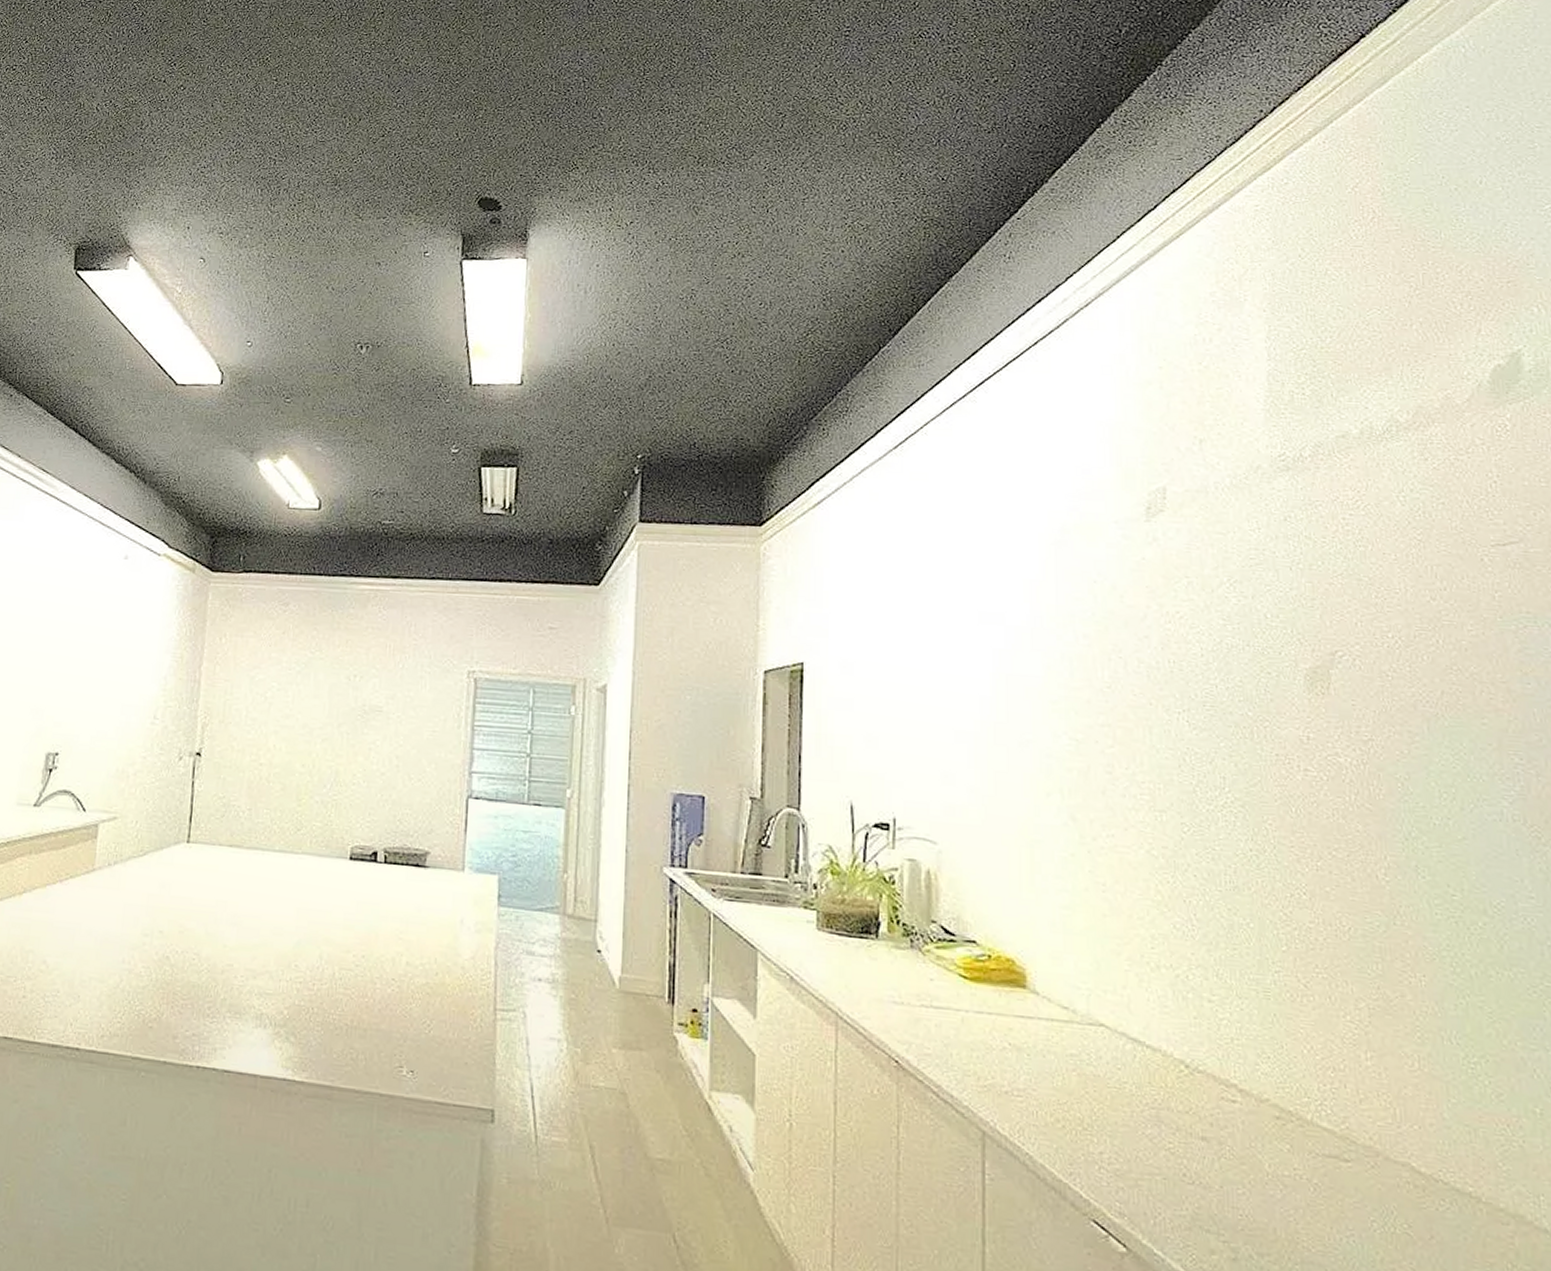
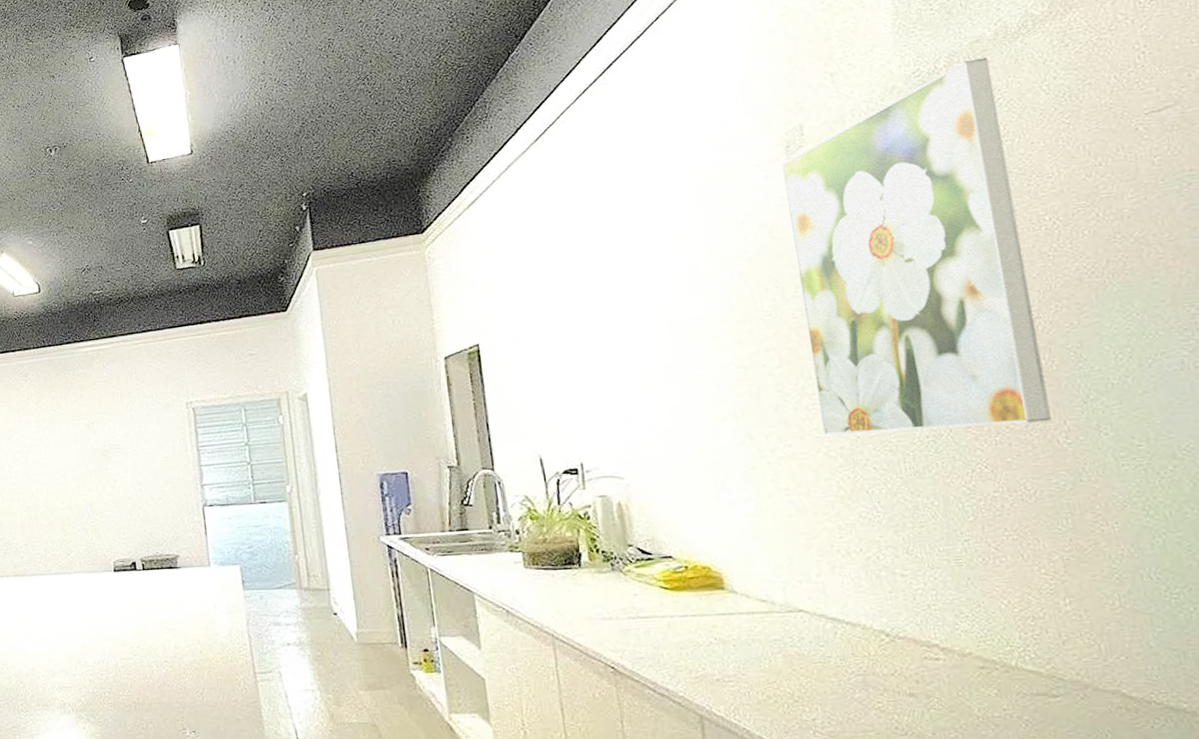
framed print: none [1139,454,1373,854] -> present [781,57,1052,436]

